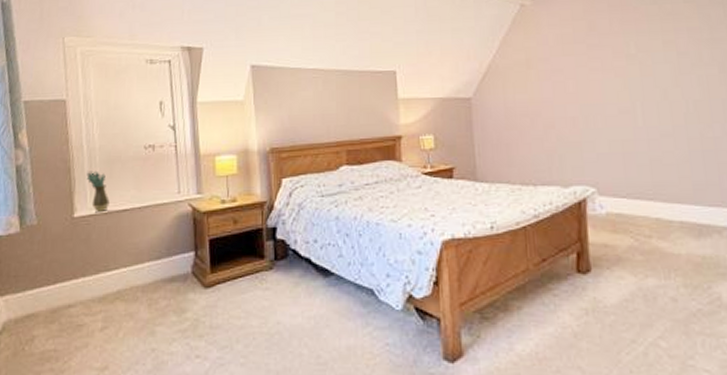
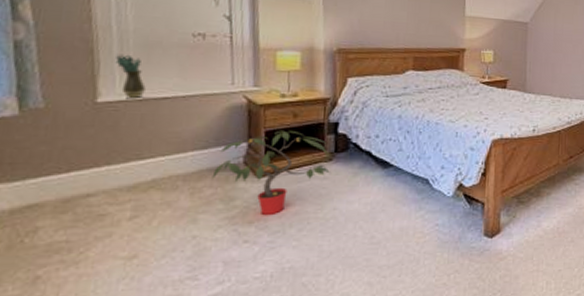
potted plant: none [166,237,271,328] -> present [212,130,330,214]

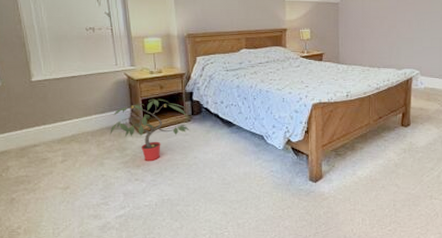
vase: present [115,54,146,98] -> none [39,46,60,77]

